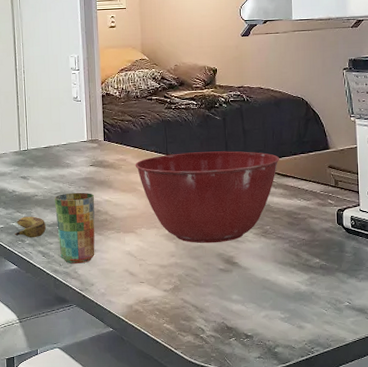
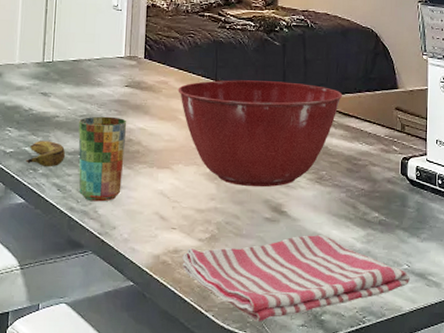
dish towel: none [151,281,351,357] -> present [182,235,410,322]

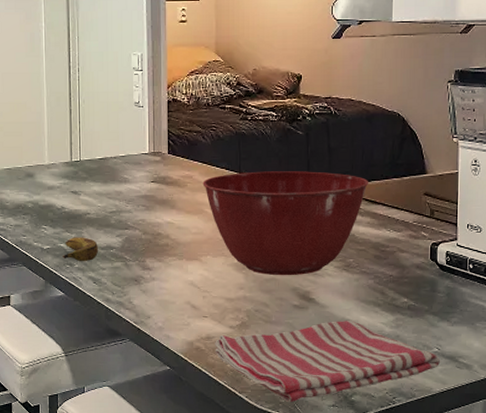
cup: present [78,116,127,202] -> none [109,212,155,293]

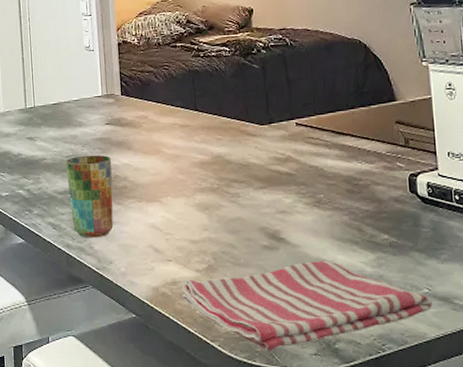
banana: present [62,237,98,262] -> none [21,182,56,208]
cup: none [109,212,155,293] -> present [66,155,114,238]
mixing bowl: present [202,171,369,276] -> none [158,105,334,215]

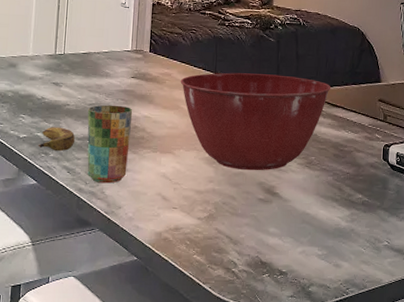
banana: none [21,182,56,208] -> present [38,127,75,152]
mixing bowl: none [158,105,334,215] -> present [180,72,331,171]
dish towel: present [181,261,432,352] -> none [182,214,389,294]

